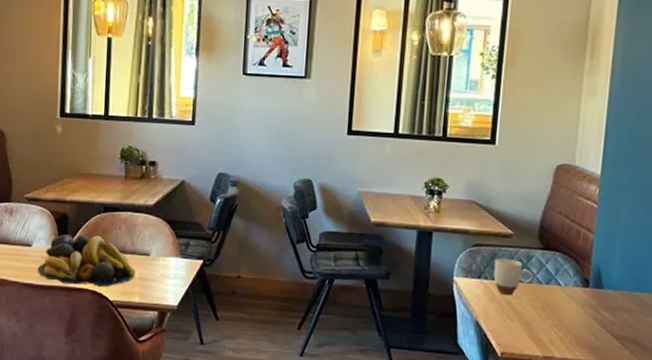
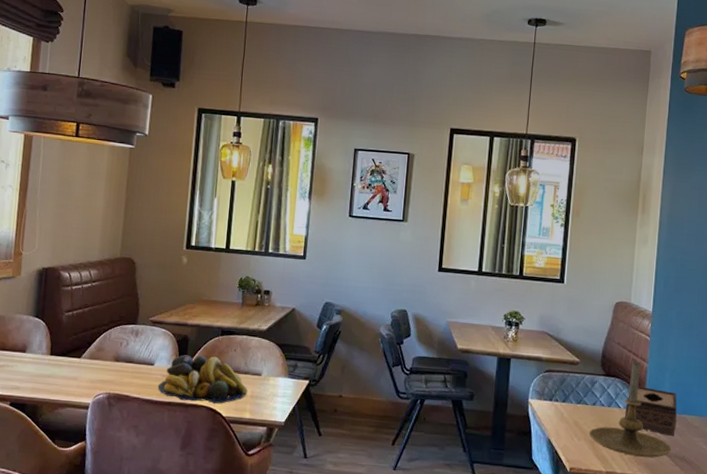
mug: present [493,258,534,296] -> none [563,383,598,417]
candle holder: none [523,231,620,341] -> present [589,360,671,458]
tissue box: none [566,261,629,317] -> present [625,386,678,437]

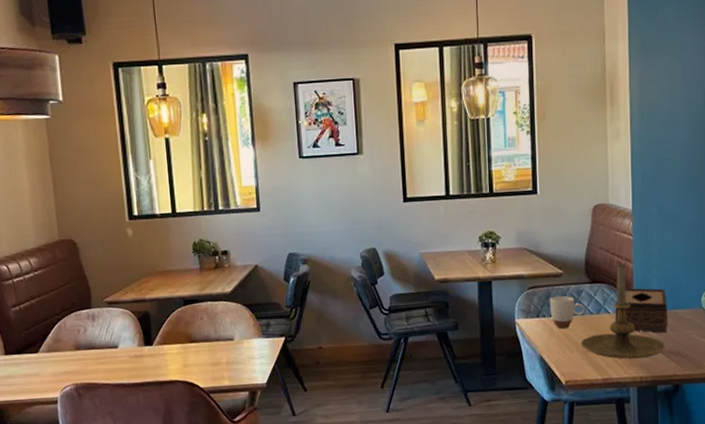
fruit bowl: present [158,355,248,404] -> none [126,328,222,379]
mug: none [563,383,598,417] -> present [550,295,586,329]

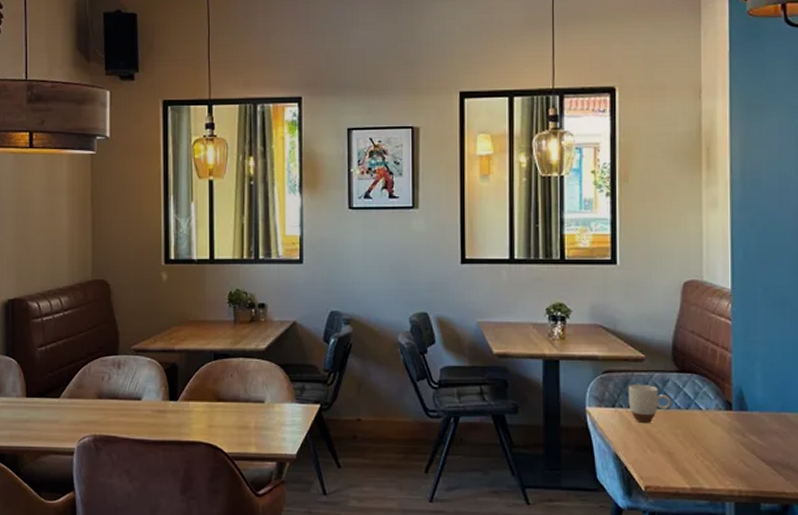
candle holder: present [580,263,665,359] -> none [664,351,771,467]
tissue box: present [615,288,668,334] -> none [708,382,775,441]

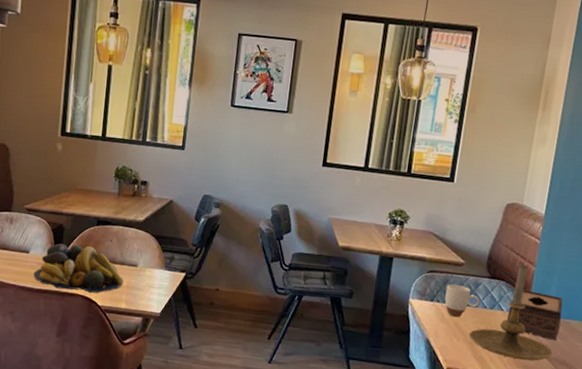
fruit bowl: none [148,384,250,440] -> present [33,243,124,294]
candle holder: none [664,351,771,467] -> present [469,264,552,361]
tissue box: none [708,382,775,441] -> present [507,290,564,341]

